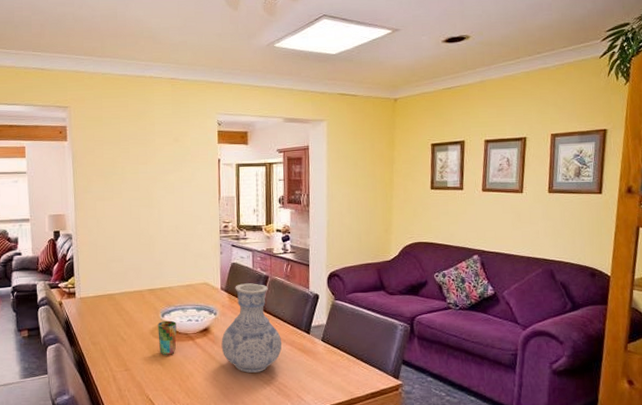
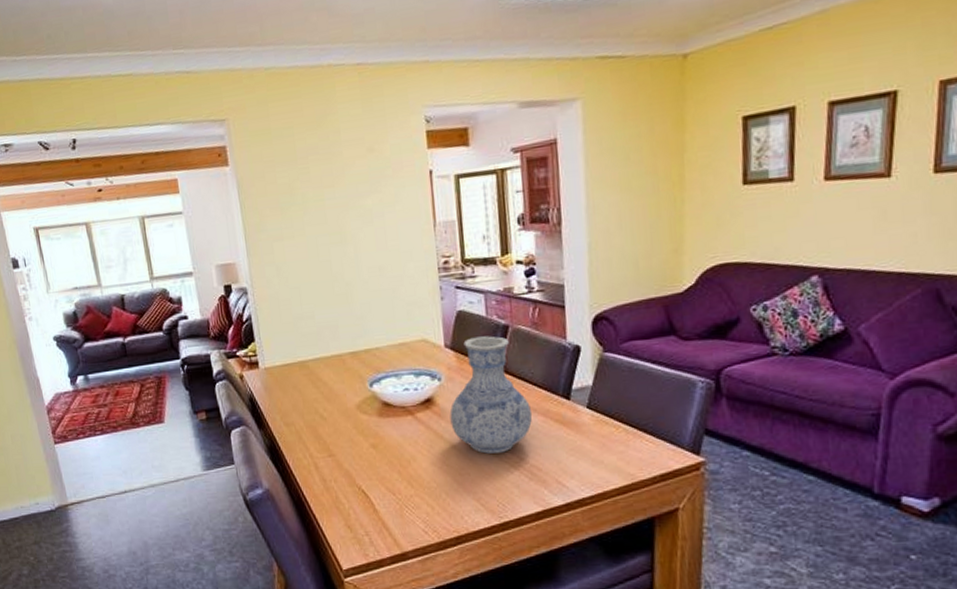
cup: present [157,320,177,355] -> none [365,391,391,435]

